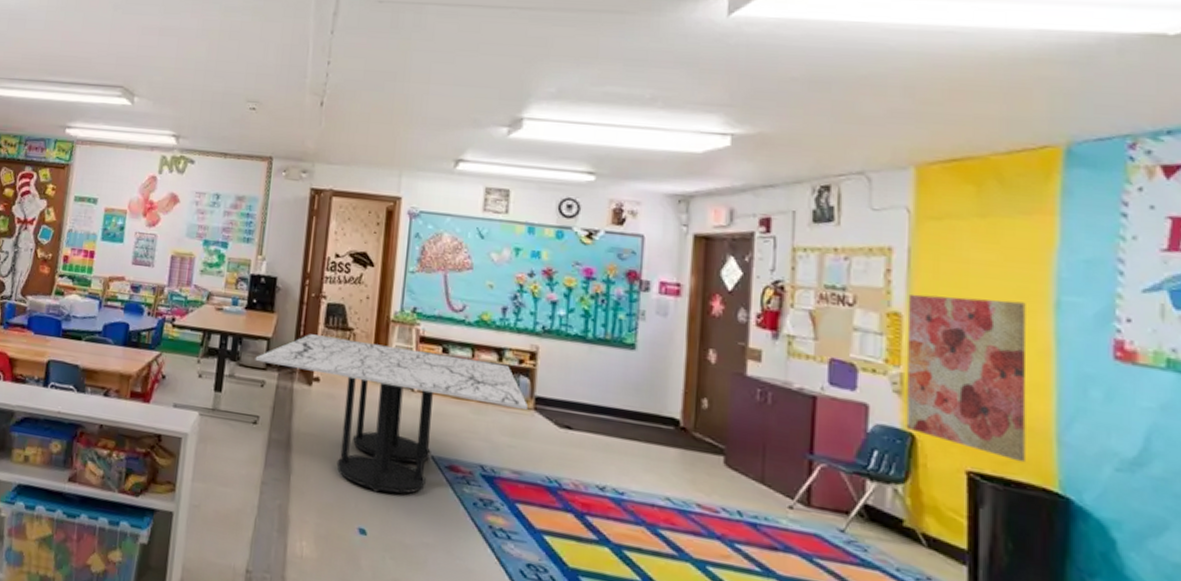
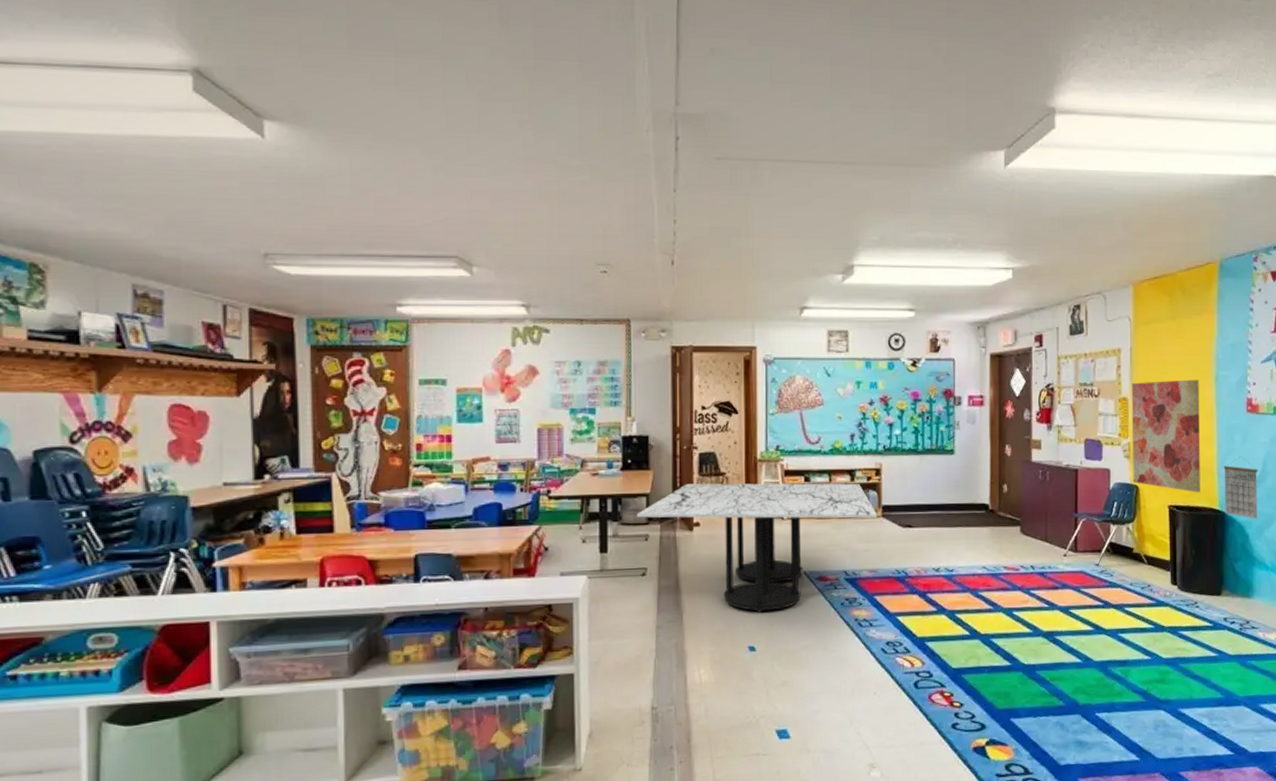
calendar: none [1069,422,1135,521] -> present [1224,457,1258,520]

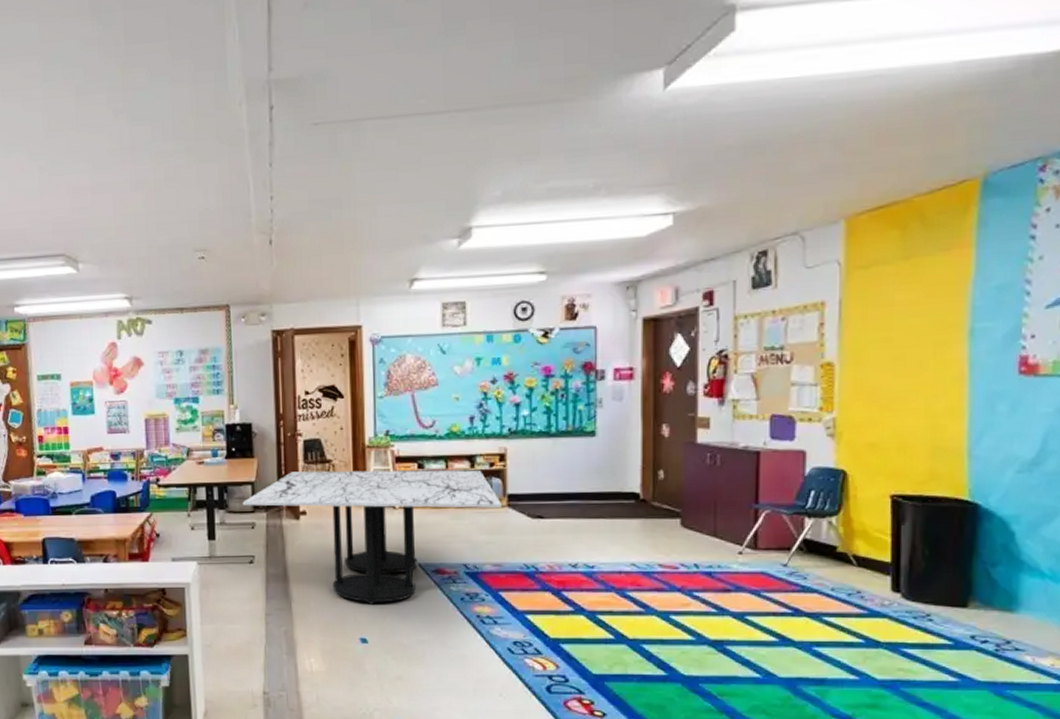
wall art: present [1131,379,1201,493] -> none [838,334,944,480]
calendar: present [1224,457,1258,520] -> none [978,433,1034,514]

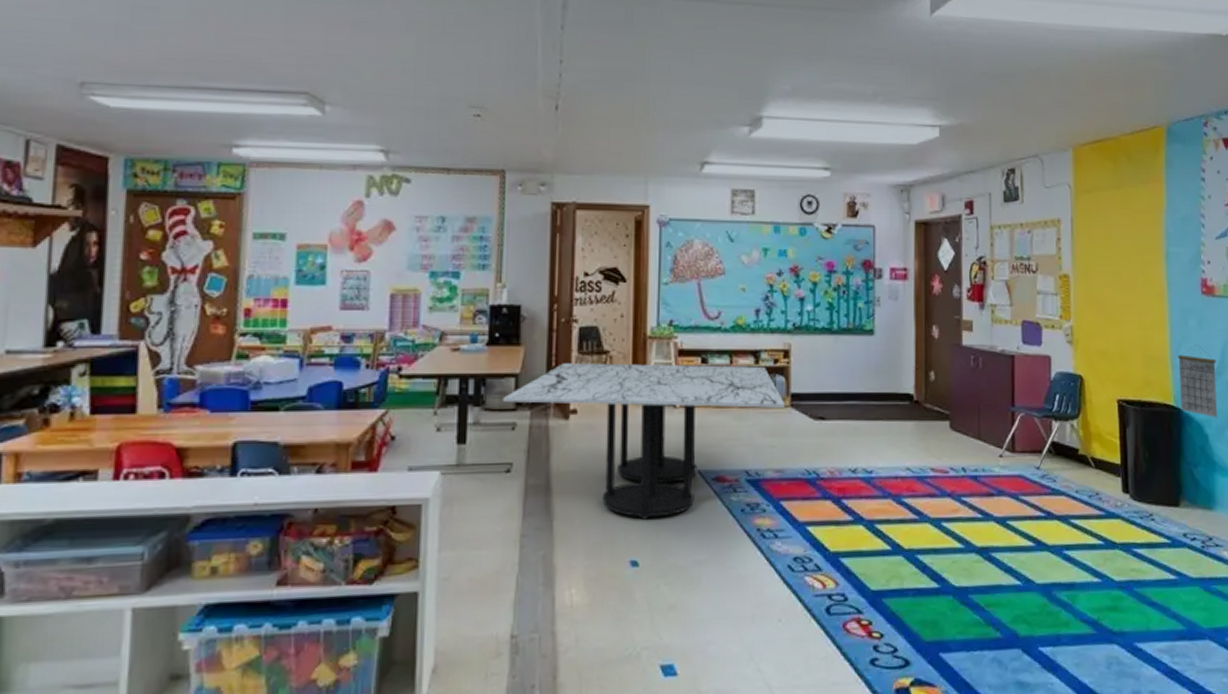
calendar: none [978,433,1034,514] -> present [1178,345,1217,418]

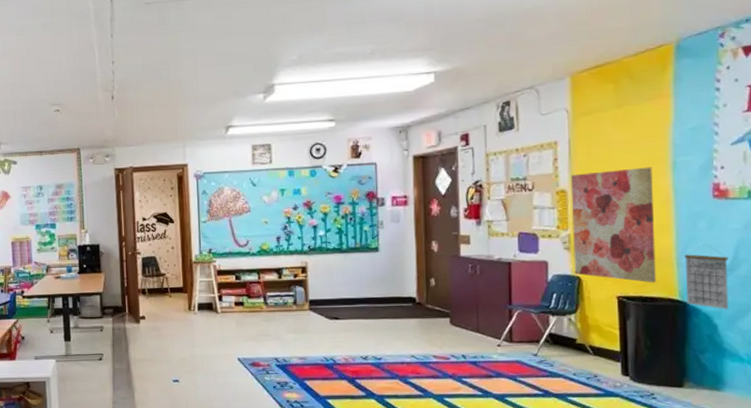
dining table: present [502,363,786,520] -> none [92,280,305,393]
wall art: none [1073,255,1153,386] -> present [570,167,656,283]

